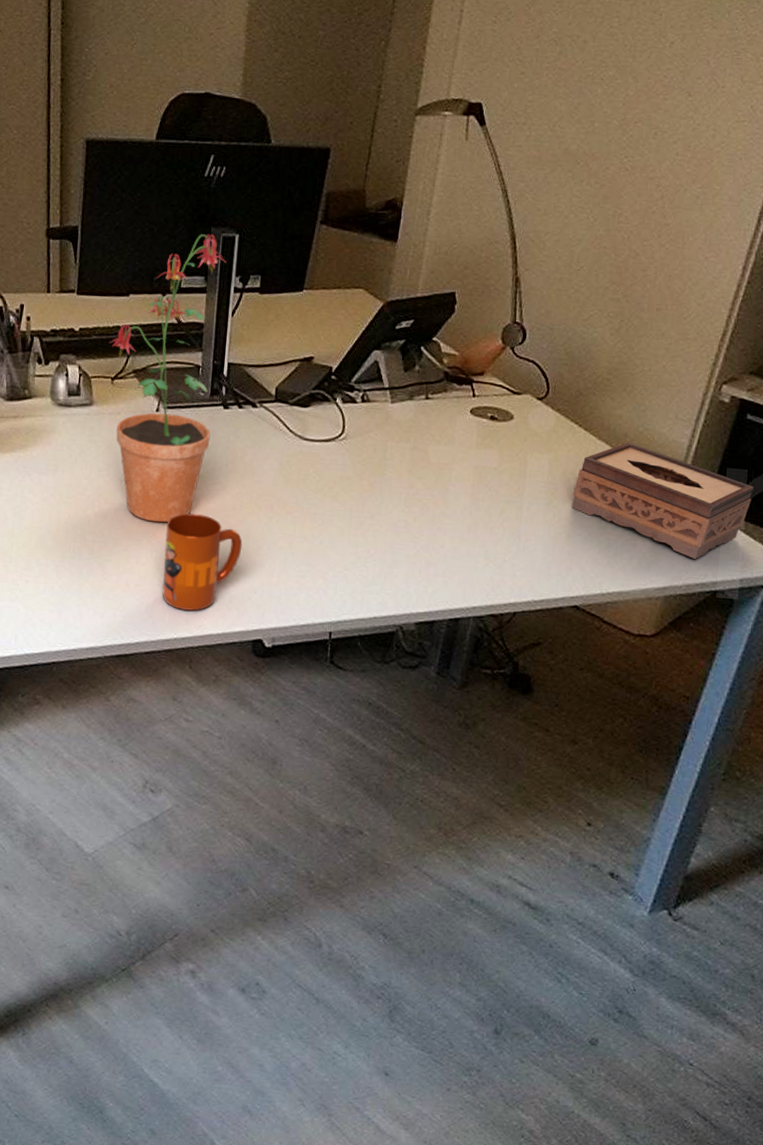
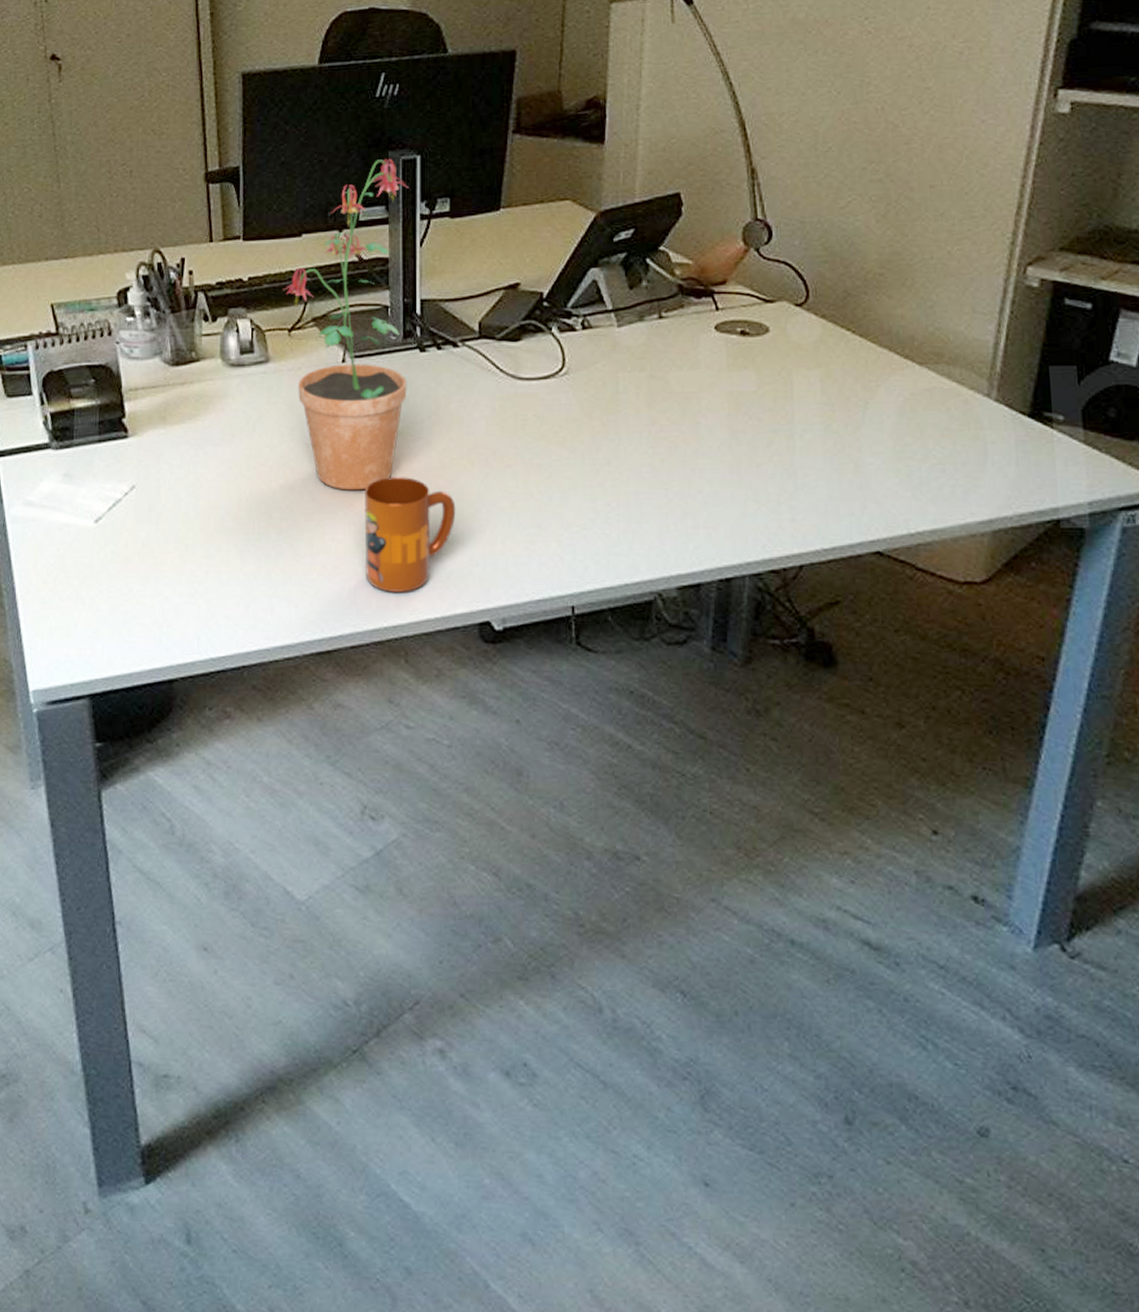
tissue box: present [571,442,754,559] -> none [855,345,1088,481]

